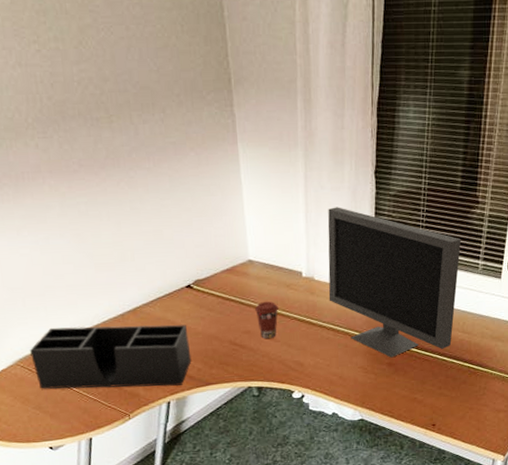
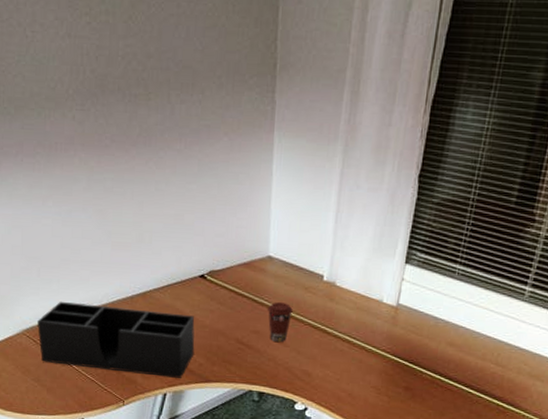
monitor: present [327,207,461,358] -> none [348,209,508,382]

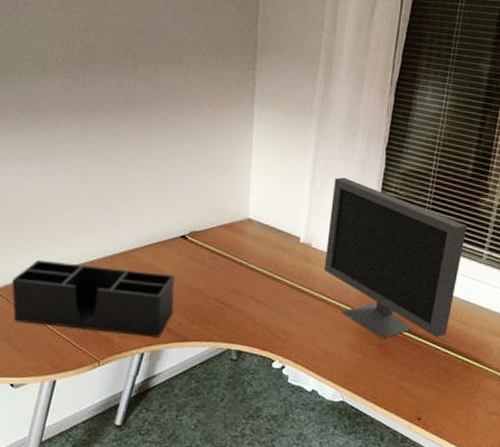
coffee cup: present [268,302,293,343] -> none [247,262,271,302]
monitor: none [348,209,508,382] -> present [323,177,467,339]

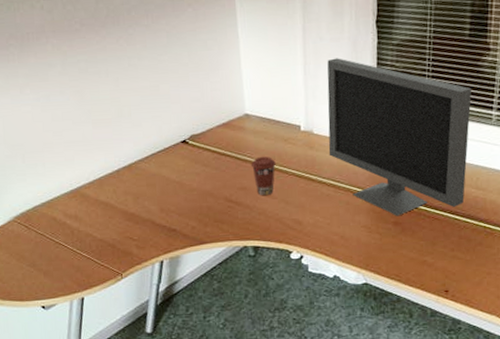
desk organizer: present [12,259,175,338] -> none [27,181,186,246]
coffee cup: none [247,262,271,302] -> present [251,157,276,196]

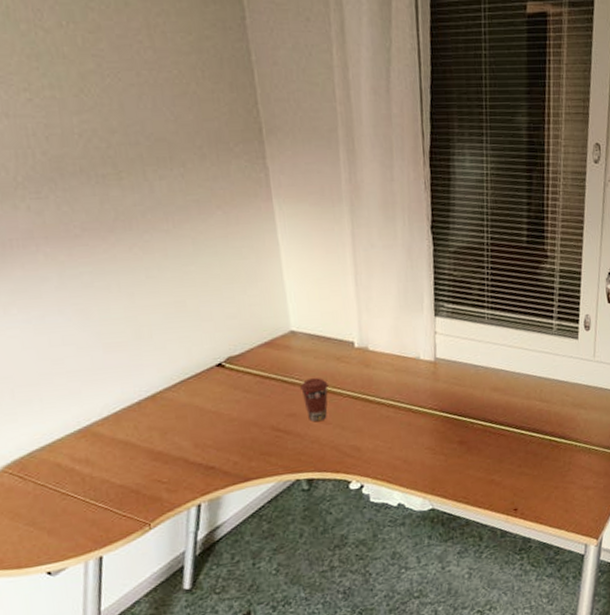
monitor: present [327,58,472,216] -> none [380,267,532,435]

